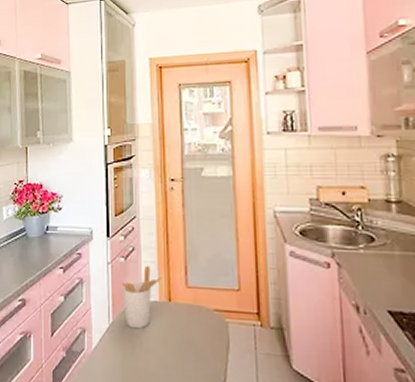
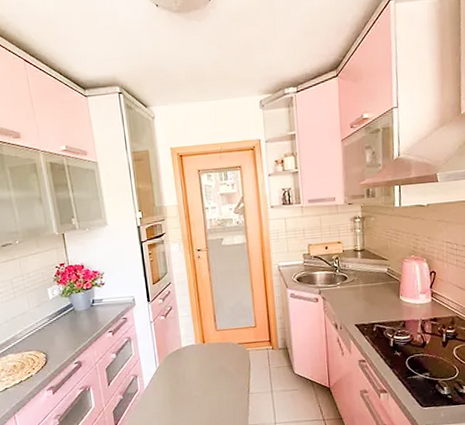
utensil holder: present [123,265,163,329] -> none [165,319,197,368]

